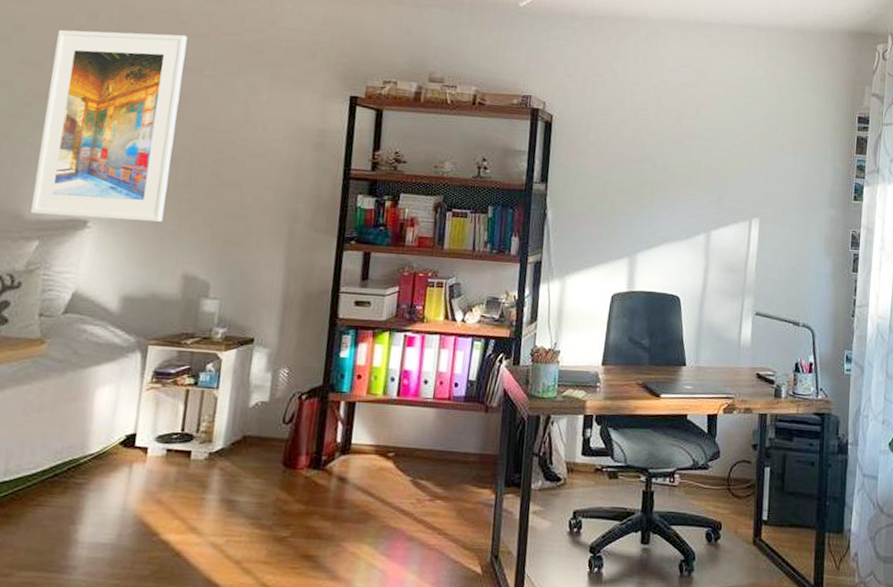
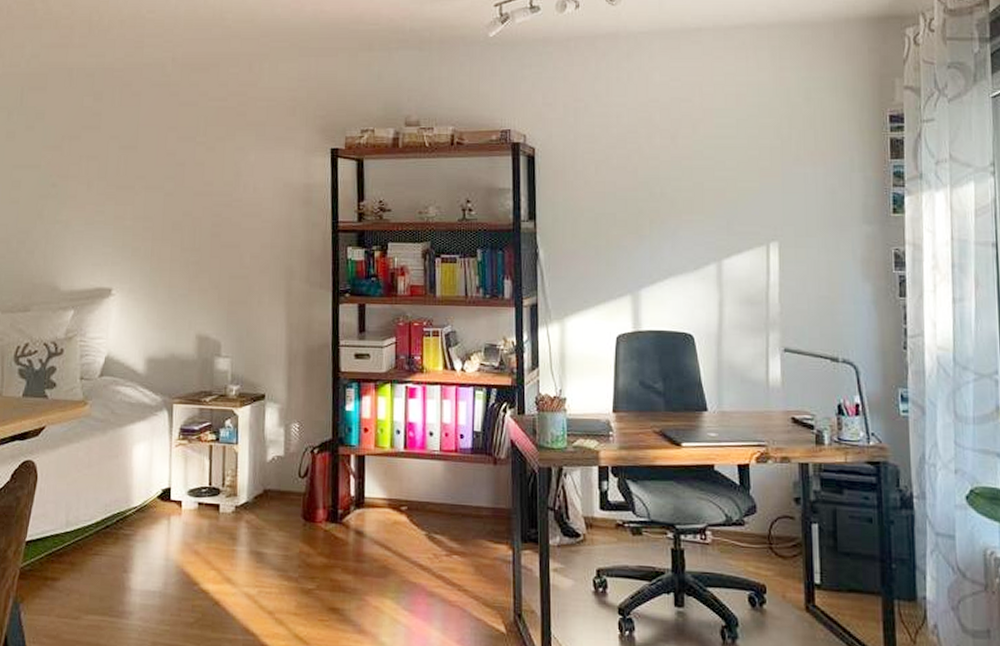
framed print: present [31,29,188,222] -> none [65,105,180,287]

